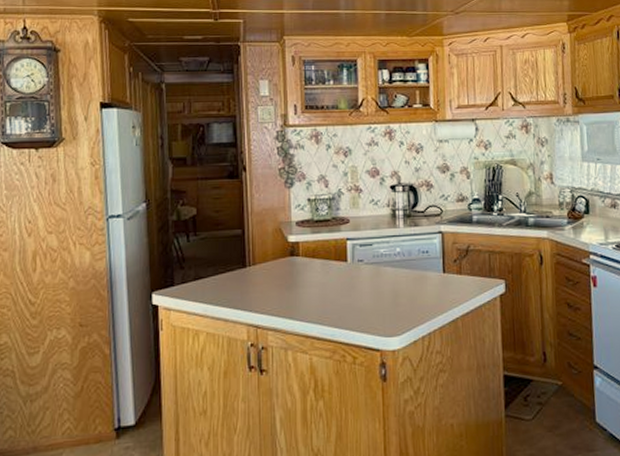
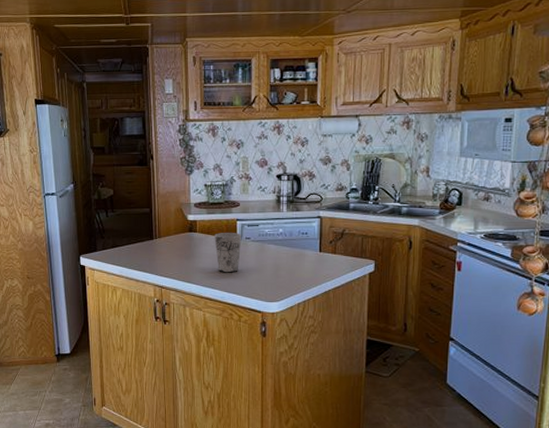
cup: none [321,255,354,304] -> present [214,233,242,273]

